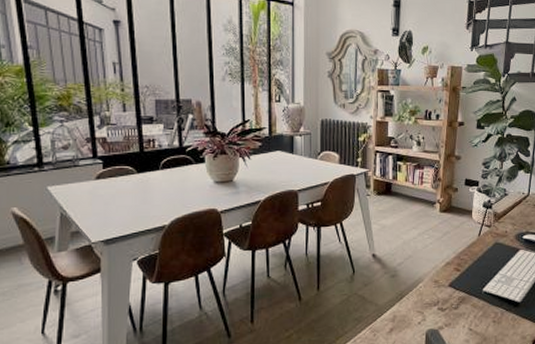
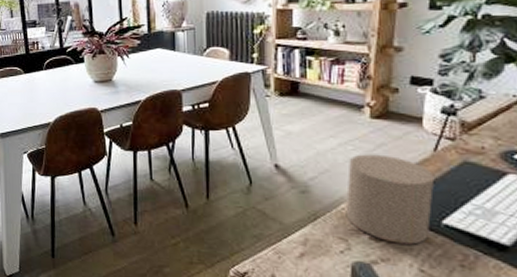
candle: none [422,240,478,311] -> present [345,154,434,245]

